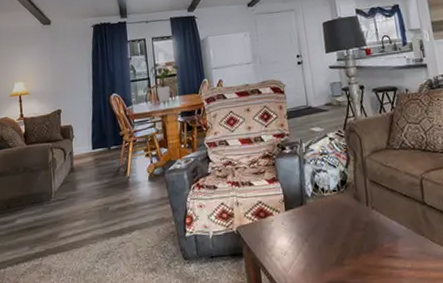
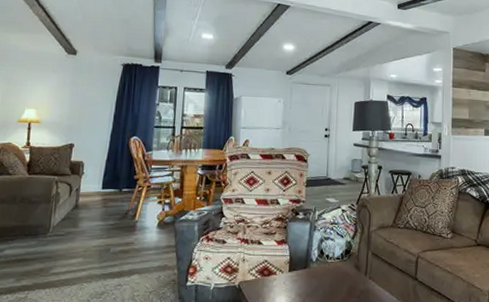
house plant: present [150,65,180,103] -> none [176,116,208,153]

